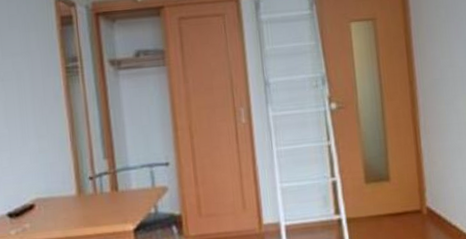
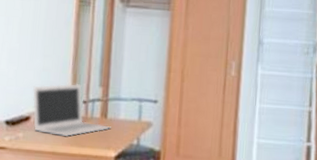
laptop: none [31,159,124,220] -> present [32,83,111,137]

